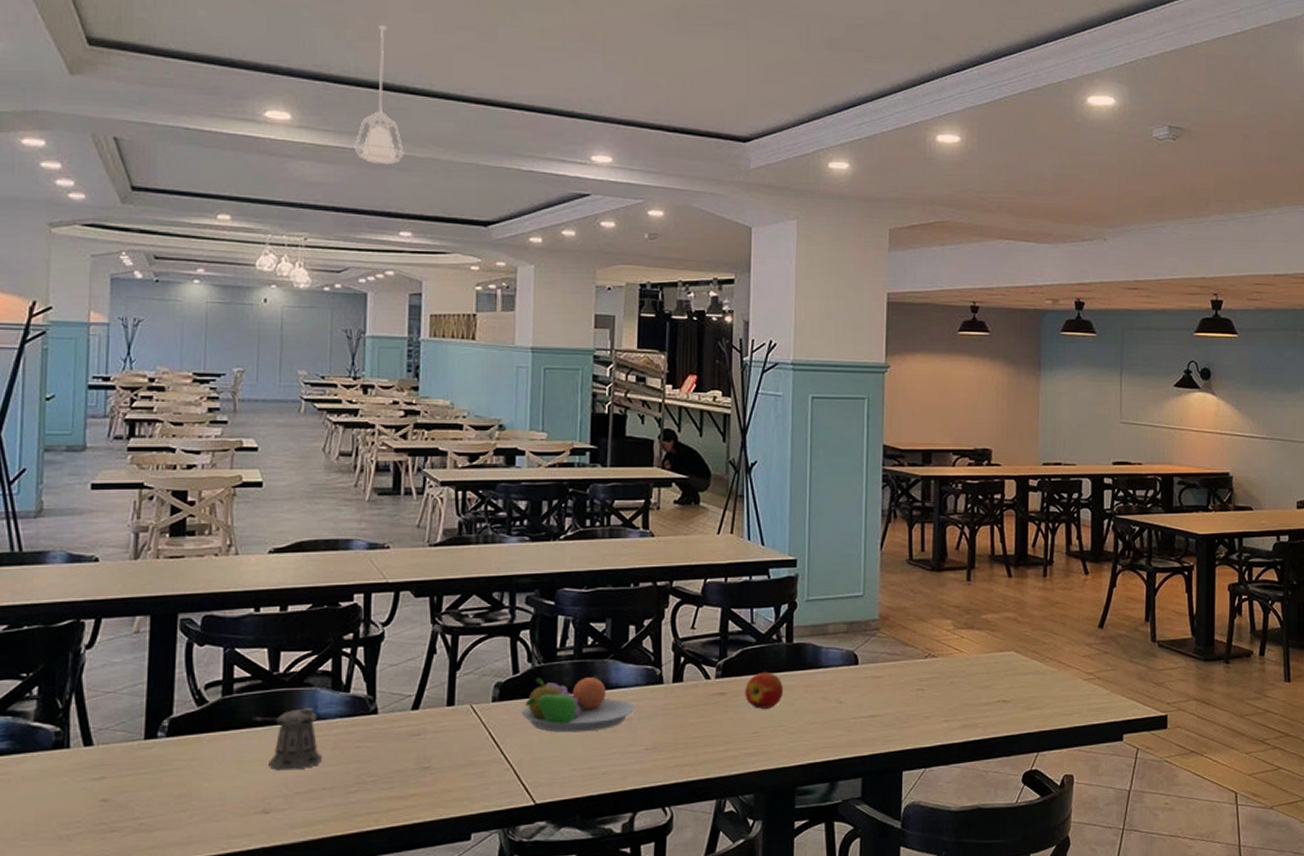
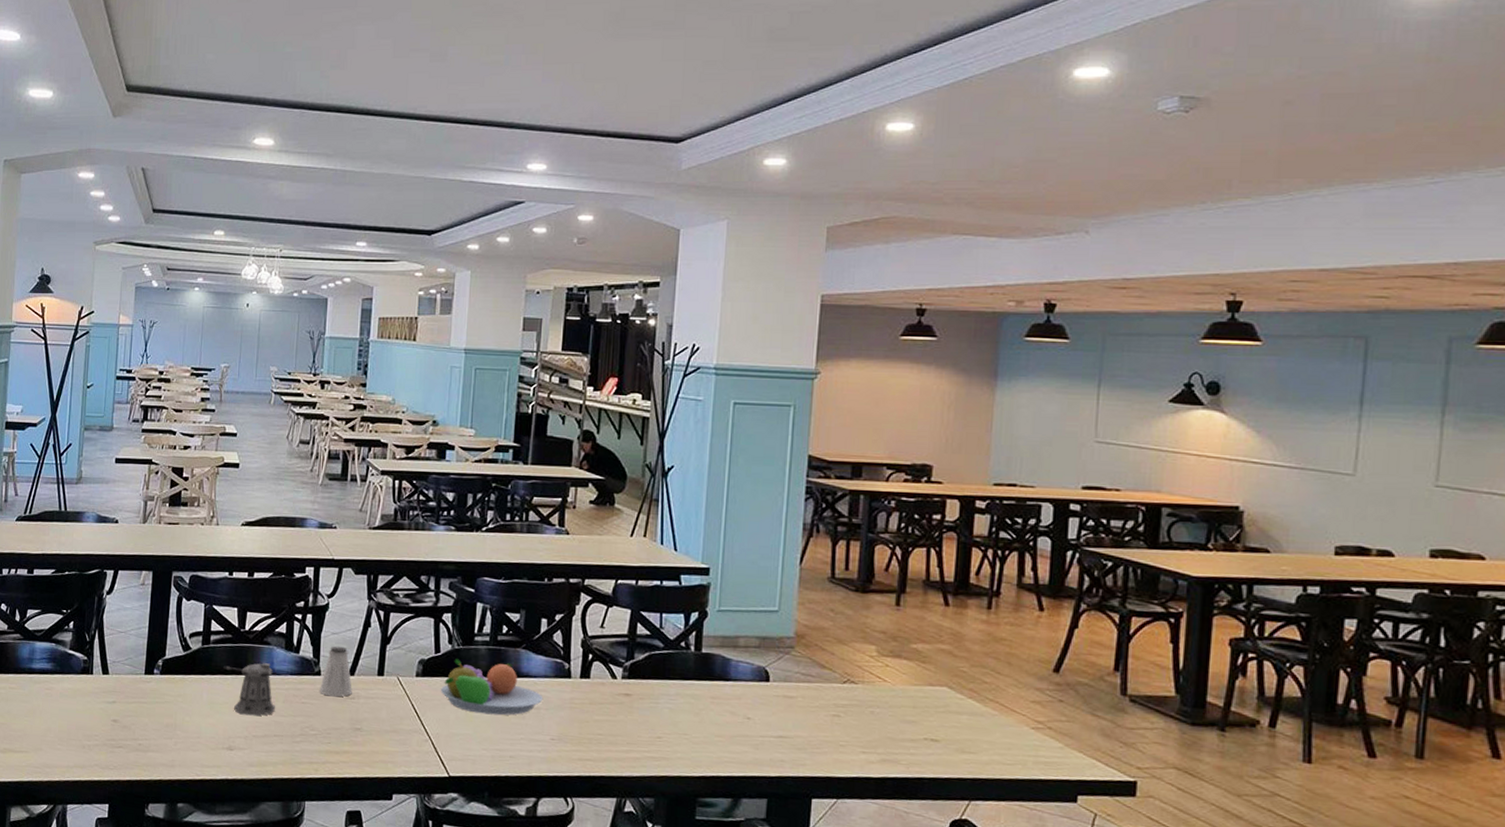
pendant lamp: present [354,25,404,165] -> none [322,54,364,182]
saltshaker: none [377,678,417,736] -> present [320,646,352,697]
apple: present [745,671,784,709] -> none [650,677,690,716]

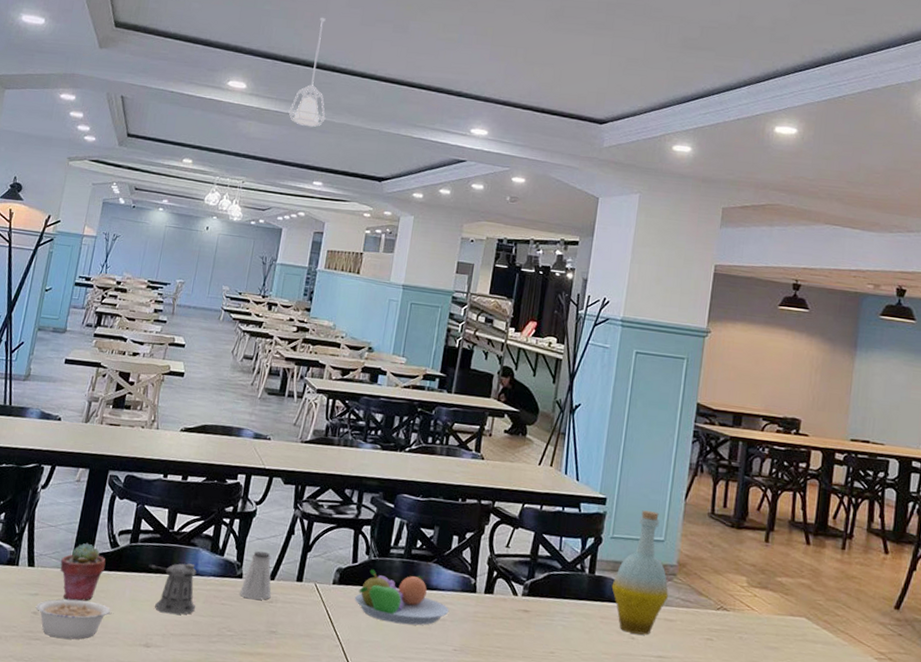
legume: none [114,705,192,746] -> present [35,599,113,640]
potted succulent: none [134,647,180,708] -> present [60,543,106,602]
pendant lamp: none [322,54,364,182] -> present [288,18,326,128]
bottle: none [721,579,786,714] -> present [611,510,668,635]

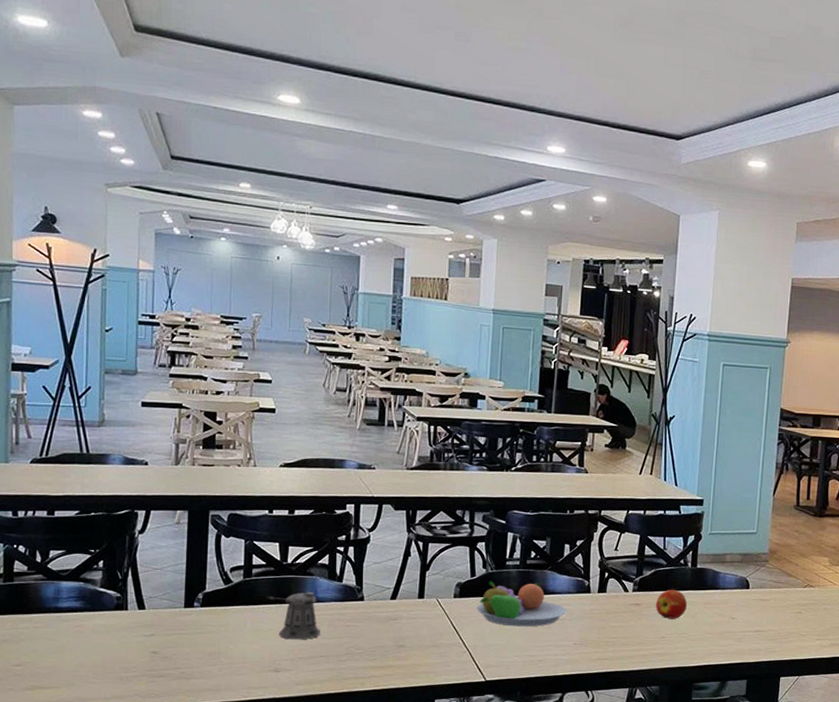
legume: present [35,599,113,640] -> none [153,636,237,673]
potted succulent: present [60,543,106,602] -> none [173,582,221,638]
saltshaker: present [240,551,272,600] -> none [363,574,395,619]
pendant lamp: present [288,18,326,128] -> none [351,23,392,147]
apple: none [546,597,582,633] -> present [656,589,688,619]
bottle: present [611,510,668,635] -> none [712,508,762,614]

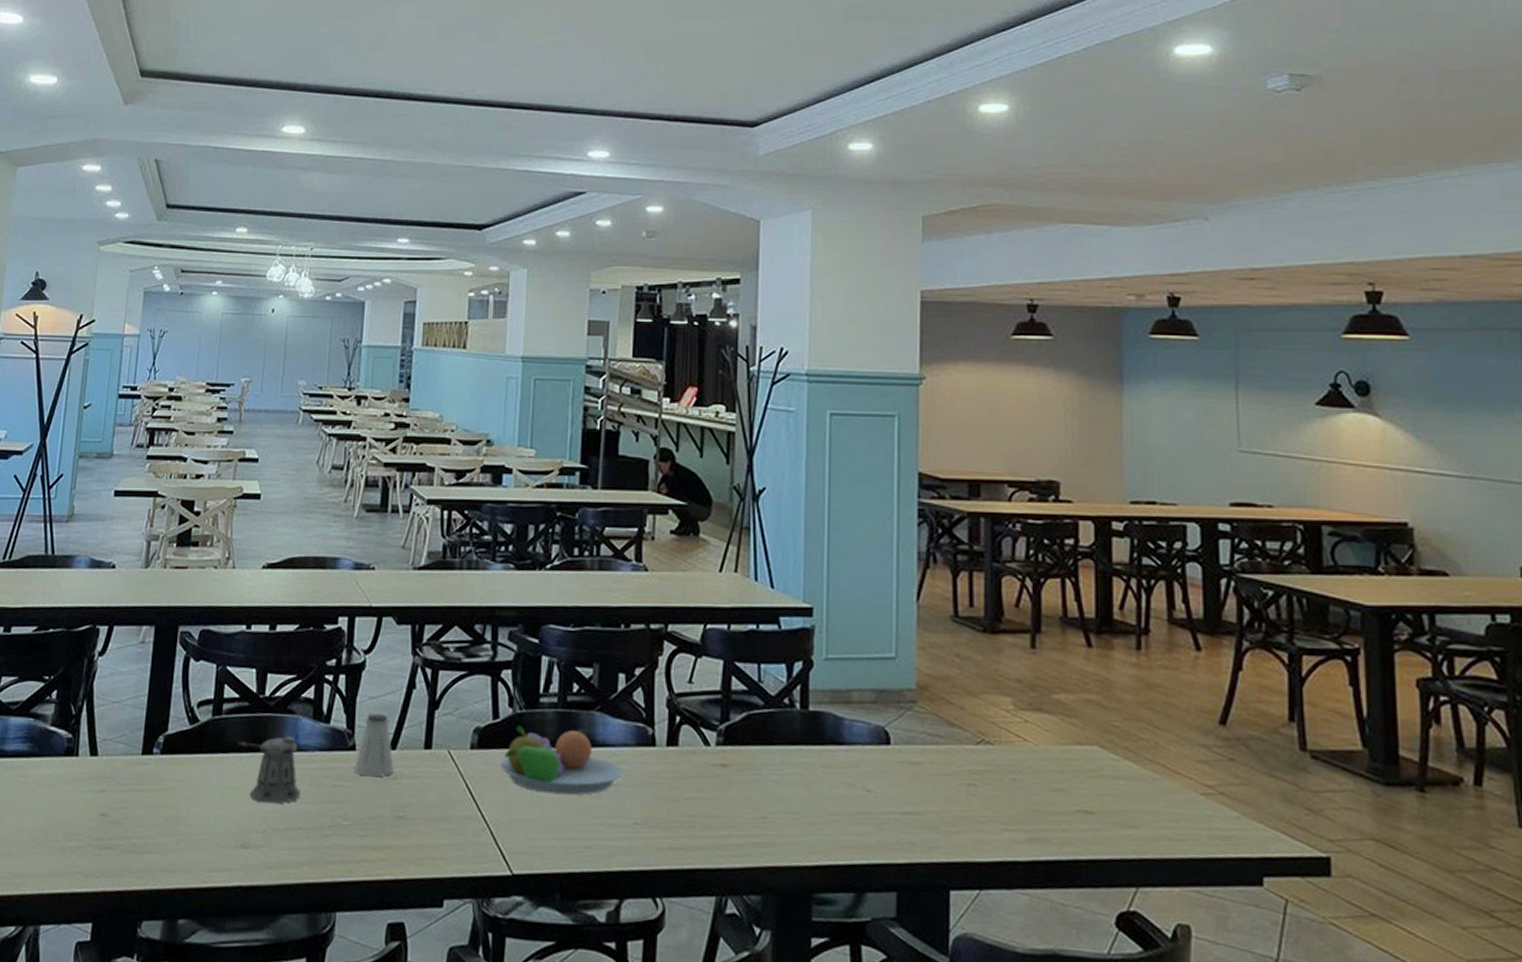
saltshaker: none [363,574,395,619] -> present [354,713,394,777]
apple: present [656,589,688,619] -> none [751,742,798,790]

